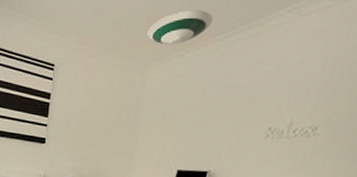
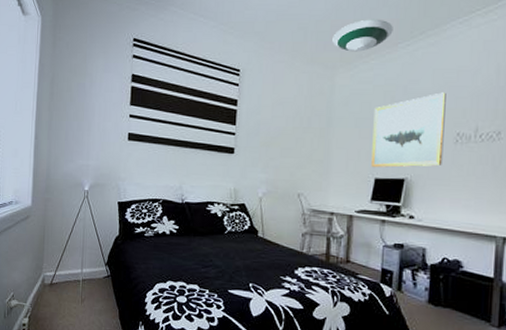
wall art: none [175,86,263,160] -> present [371,92,446,168]

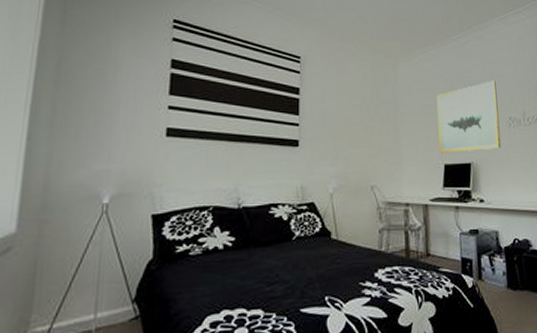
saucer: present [332,19,393,52] -> none [391,13,445,42]

